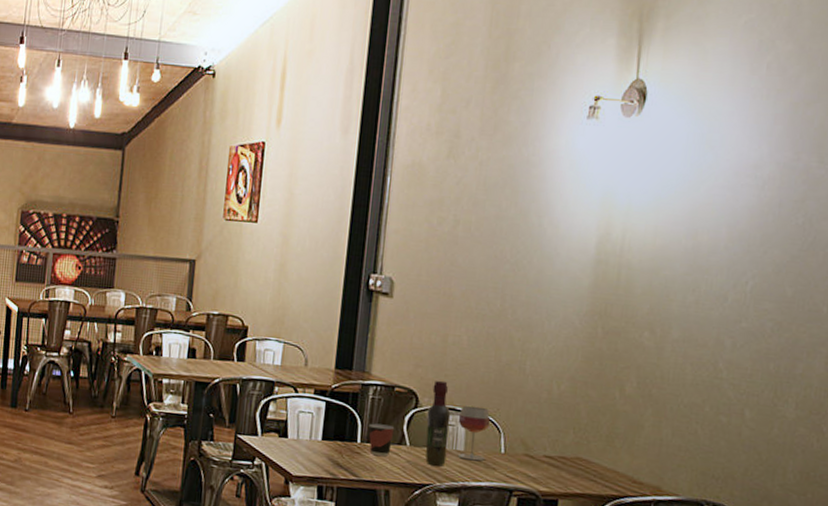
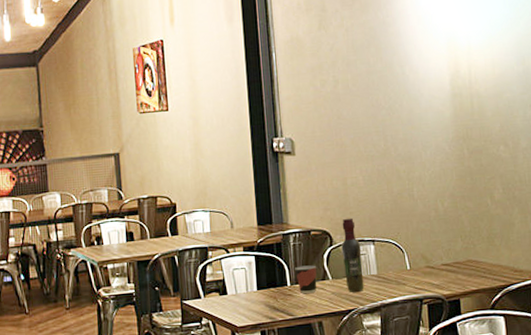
wineglass: present [458,405,491,462] -> none [367,234,396,282]

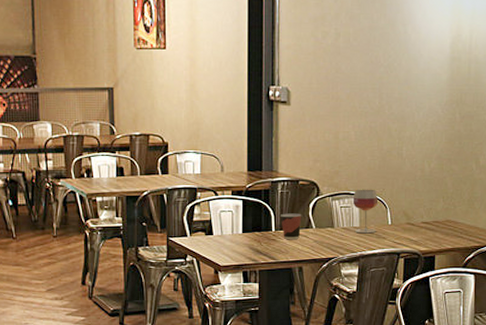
wine bottle: present [341,218,364,292] -> none [327,171,346,242]
wineglass: none [367,234,396,282] -> present [352,189,379,234]

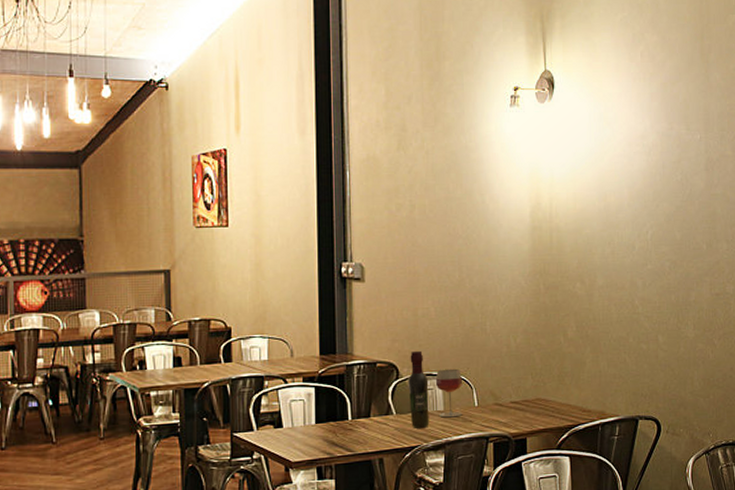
cup: present [281,213,302,240] -> none [357,399,381,429]
wine bottle: none [327,171,346,242] -> present [408,350,429,428]

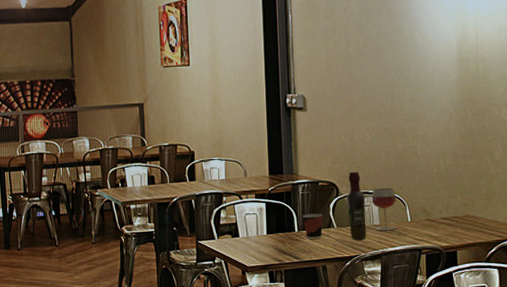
cup: none [357,399,381,429] -> present [303,213,323,240]

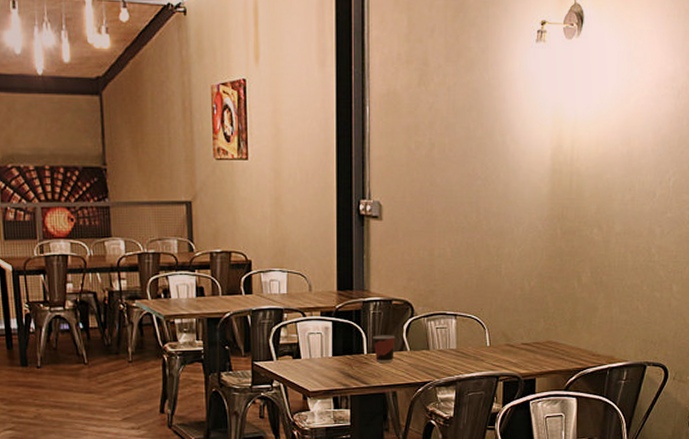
wine bottle: present [347,171,367,240] -> none [422,290,442,365]
wineglass: present [371,187,397,231] -> none [449,309,476,356]

